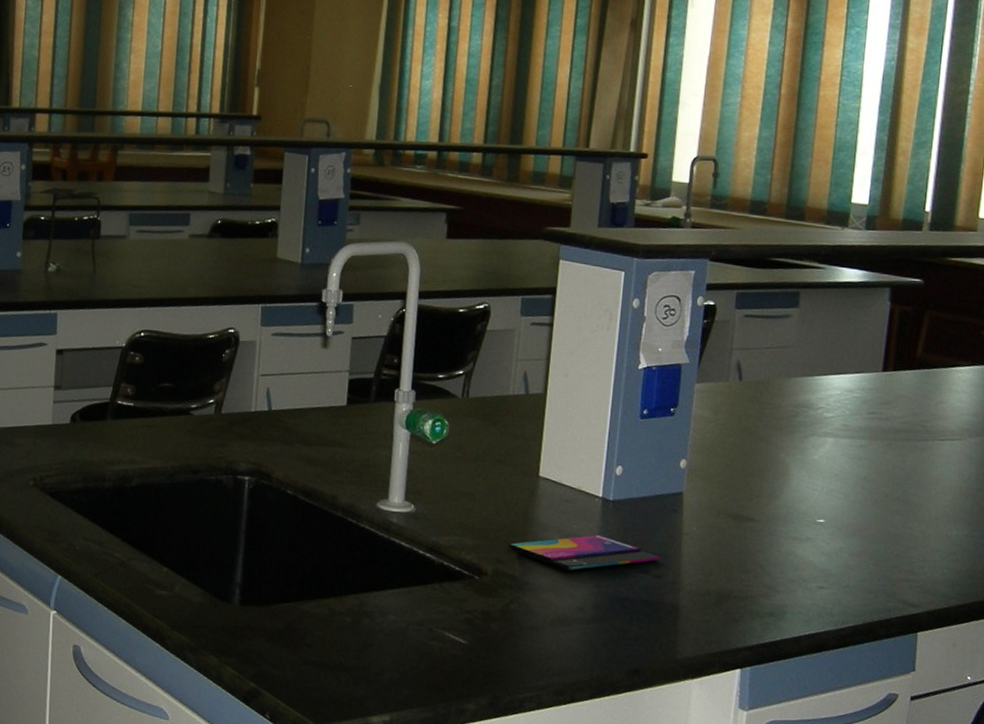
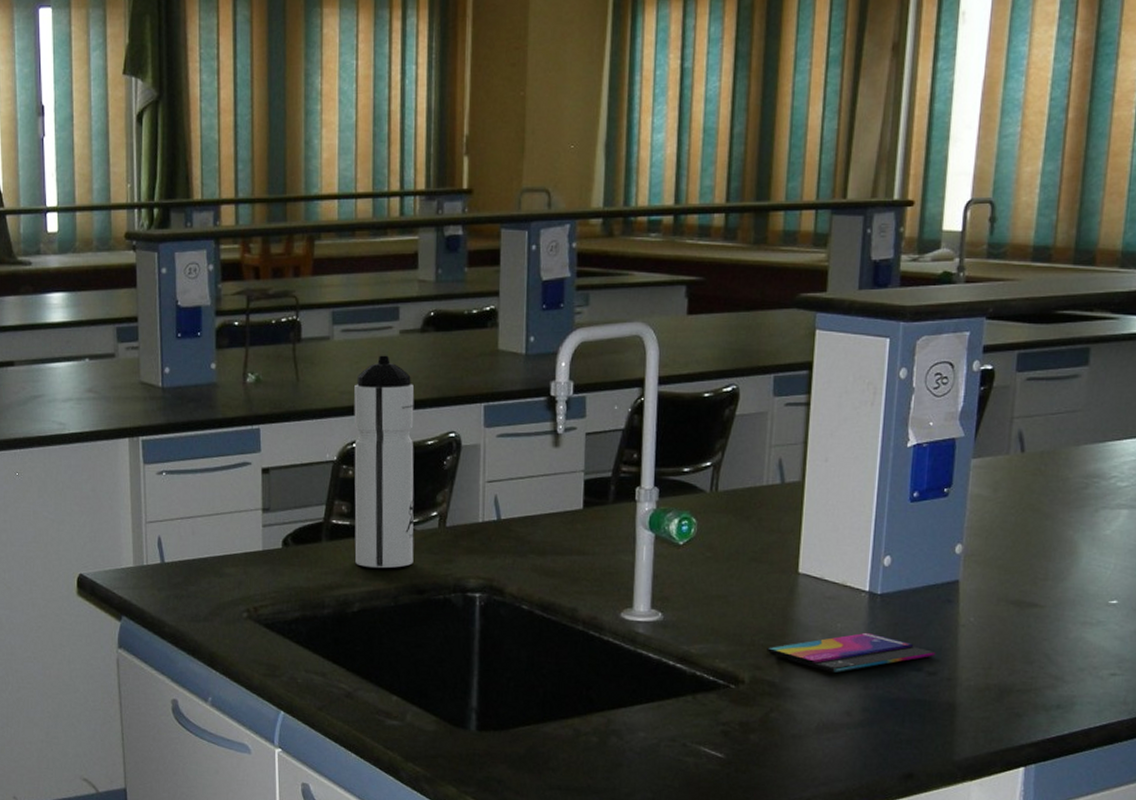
water bottle: none [136,255,199,449] -> present [354,355,414,569]

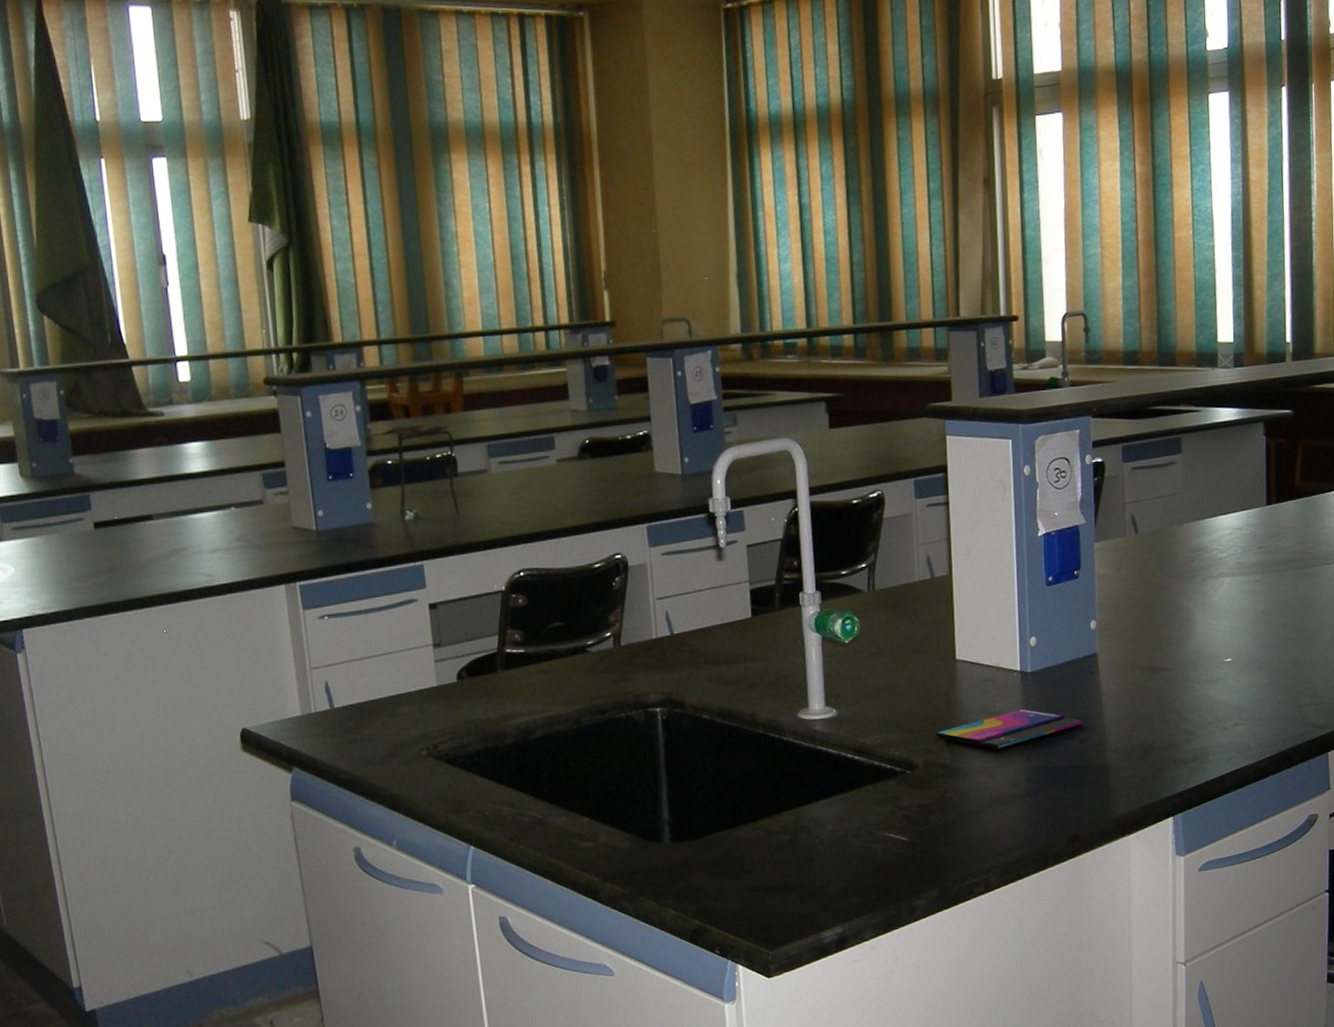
water bottle: present [354,355,414,569] -> none [516,484,592,693]

